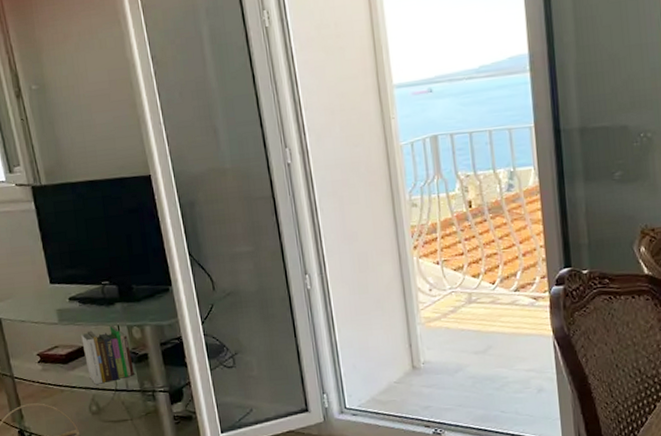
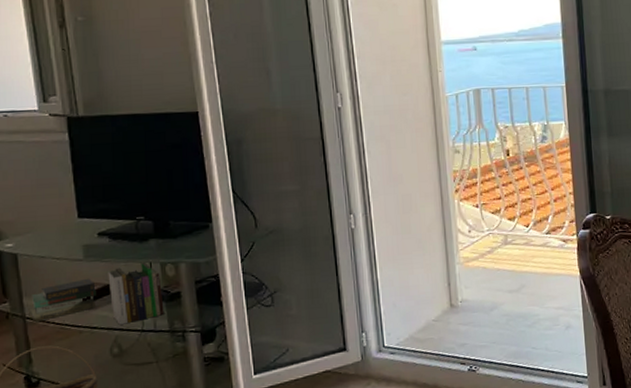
books: none [15,340,74,382] -> present [28,278,97,323]

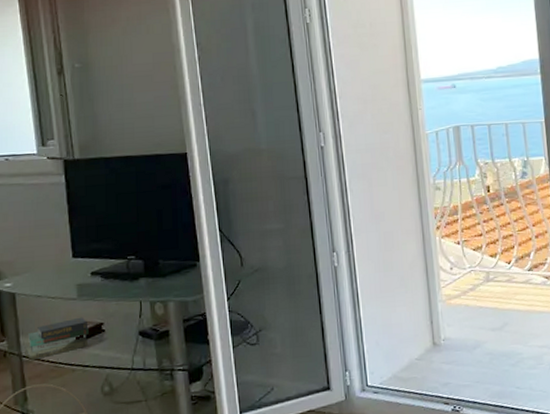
books: present [108,262,164,325] -> none [100,300,153,363]

